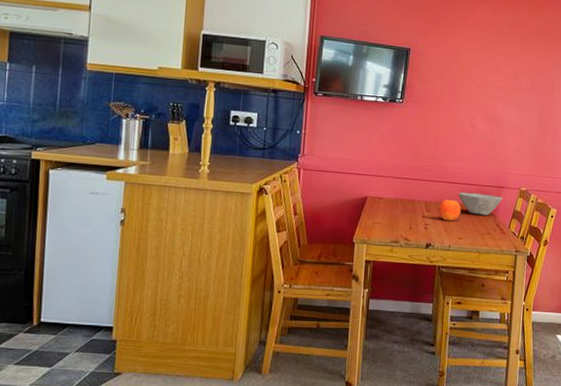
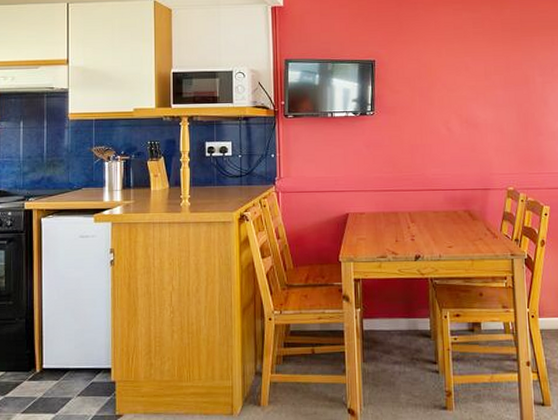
fruit: present [438,199,461,221] -> none [424,207,447,230]
bowl: present [458,192,503,216] -> none [442,197,490,221]

